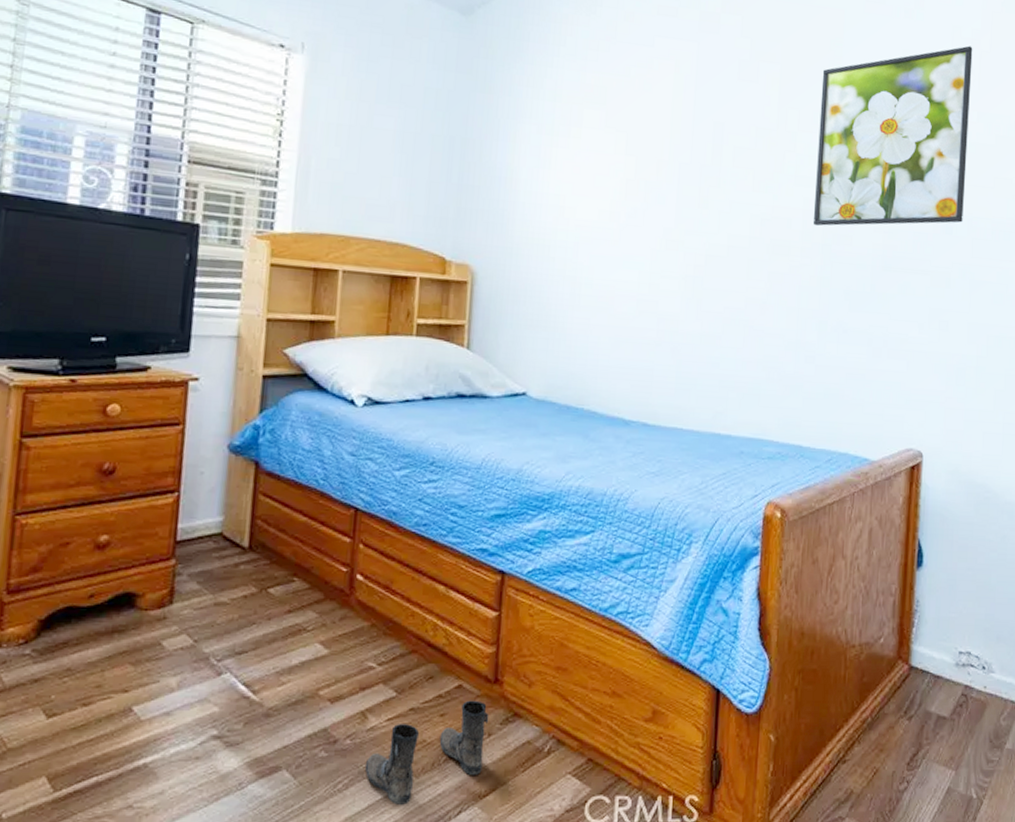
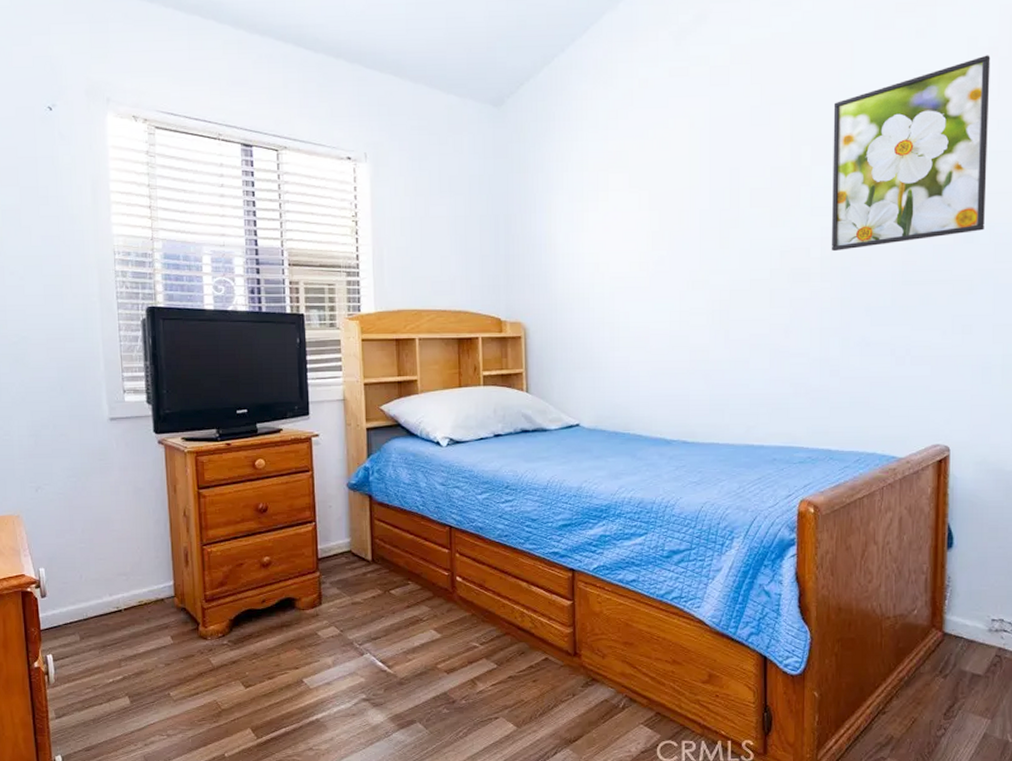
boots: present [364,700,489,805] -> none [478,669,572,748]

